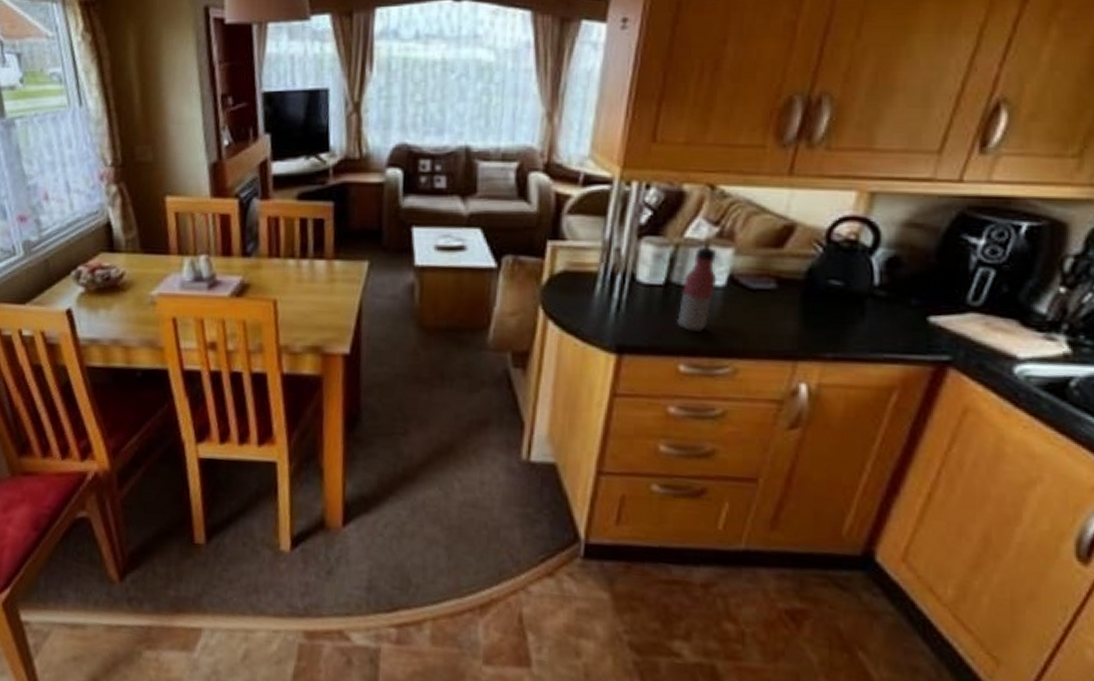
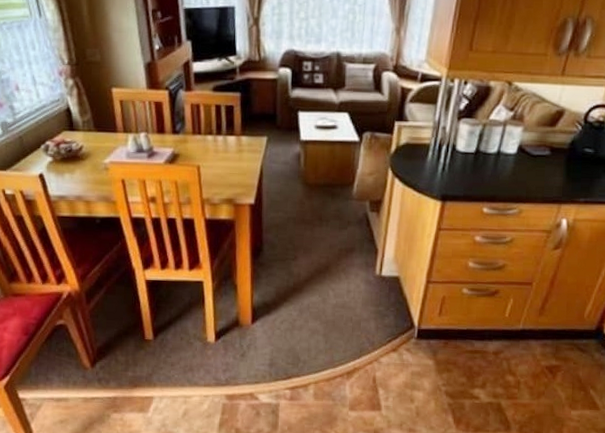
water bottle: present [677,246,718,332] -> none [483,126,512,185]

